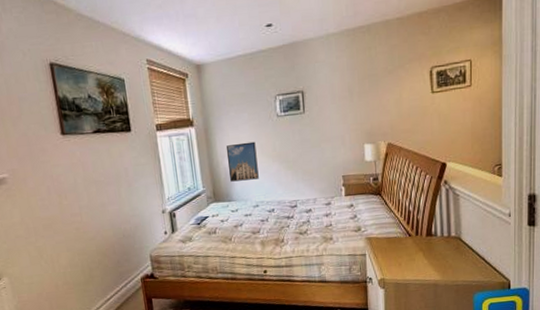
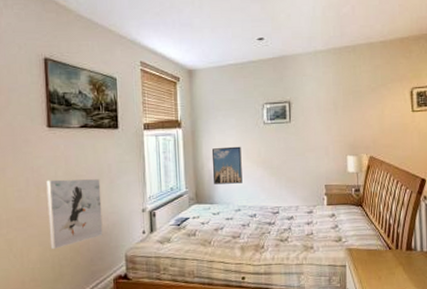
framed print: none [66,182,127,254] -> present [46,178,103,249]

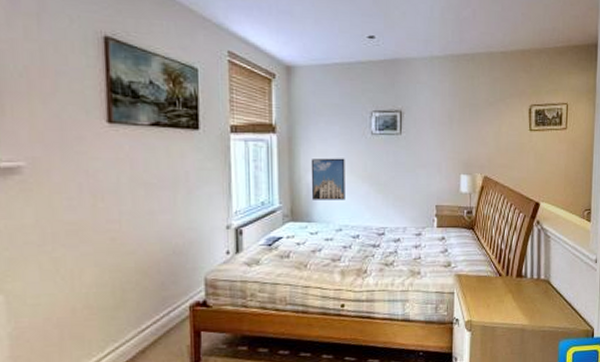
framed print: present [46,178,103,249] -> none [105,187,178,270]

